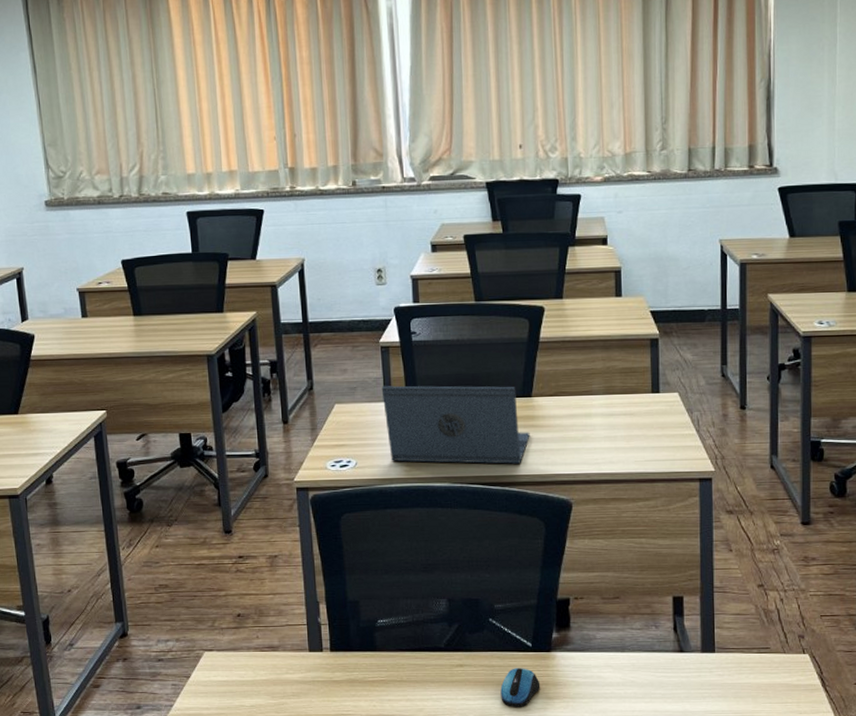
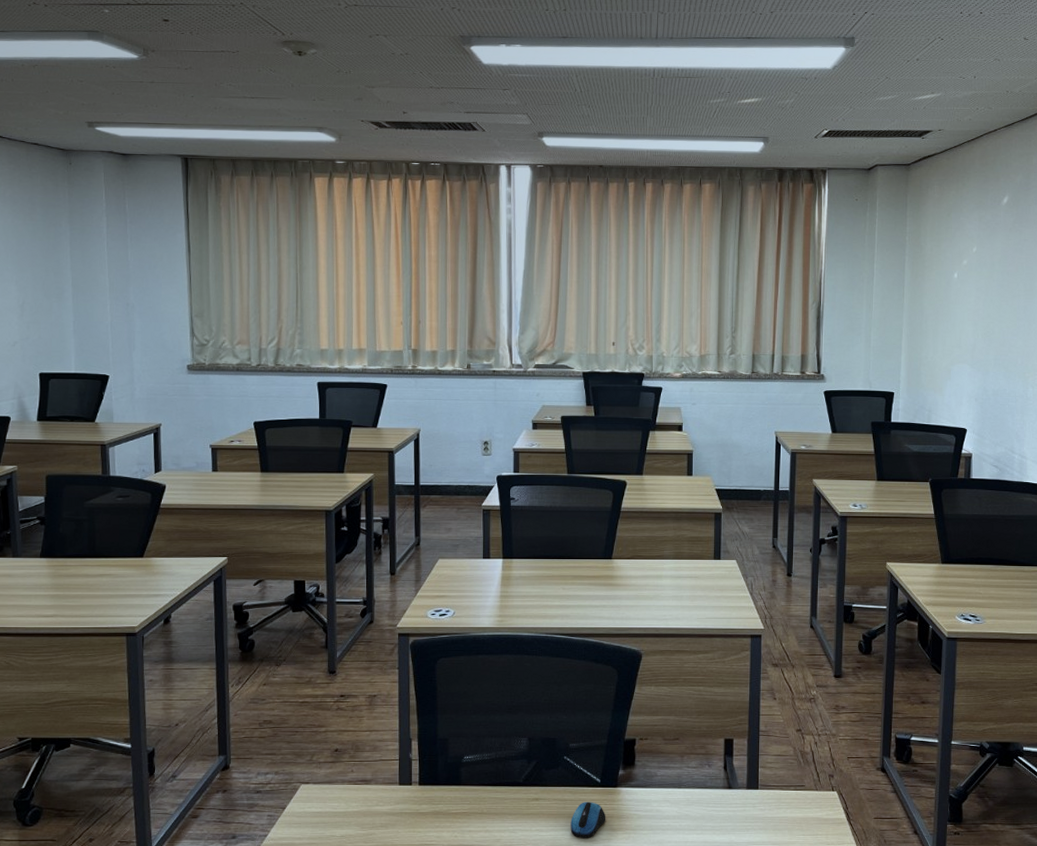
laptop: present [381,385,530,464] -> none [481,544,609,618]

